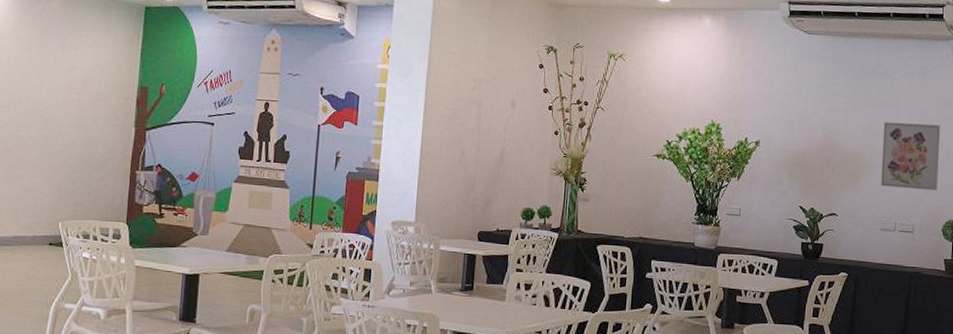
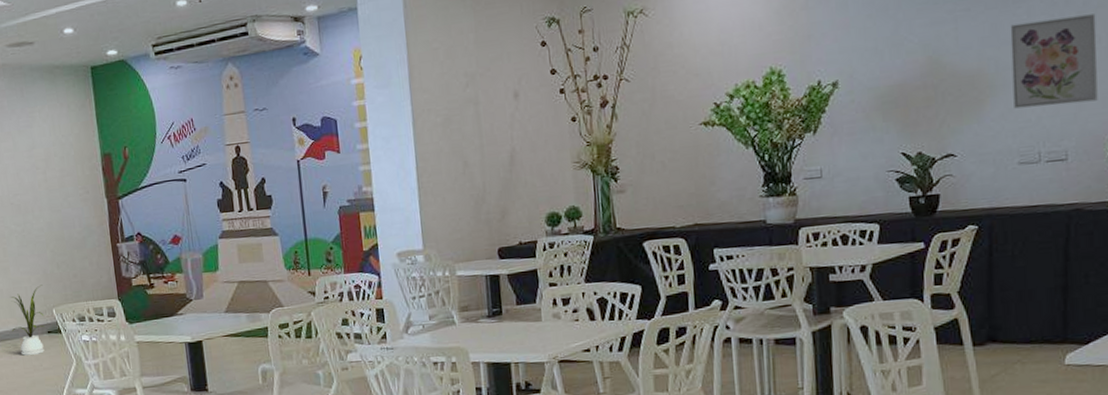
house plant: none [13,197,54,265] -> present [10,284,45,357]

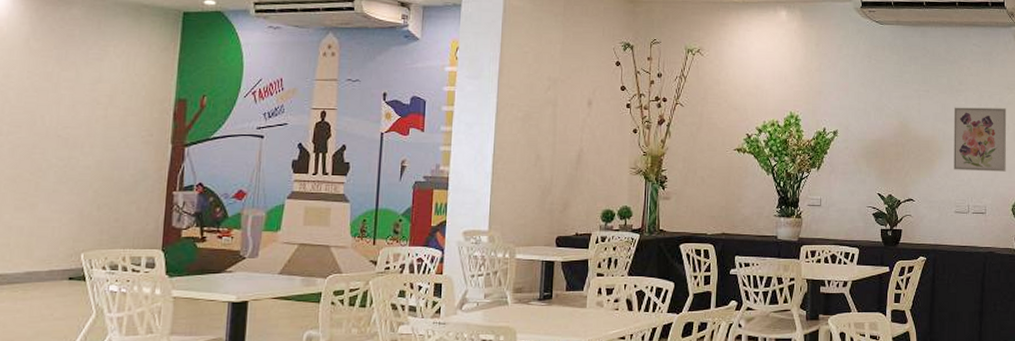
house plant: present [10,284,45,357] -> none [25,226,75,304]

